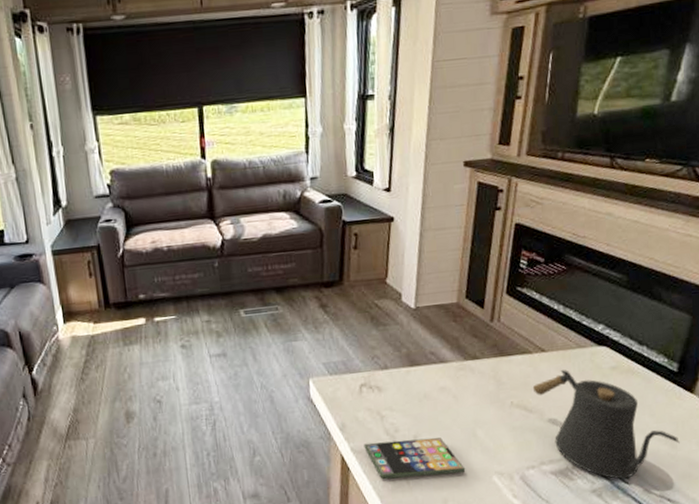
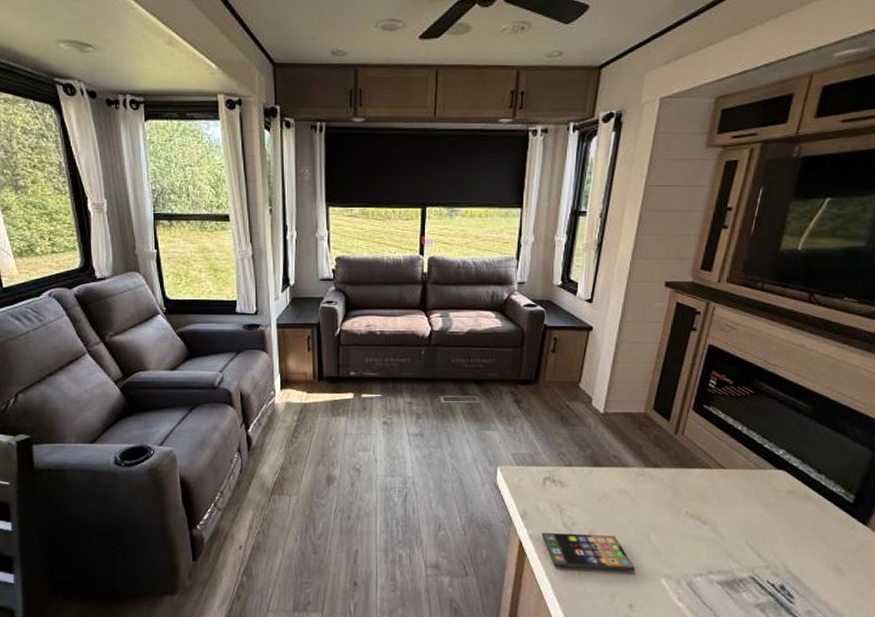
kettle: present [532,370,680,479] -> none [708,488,848,598]

